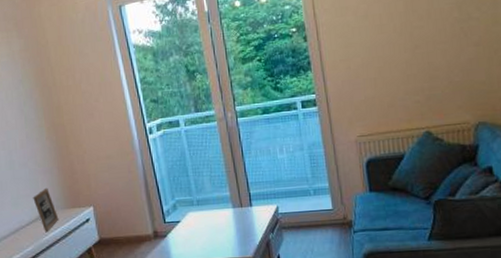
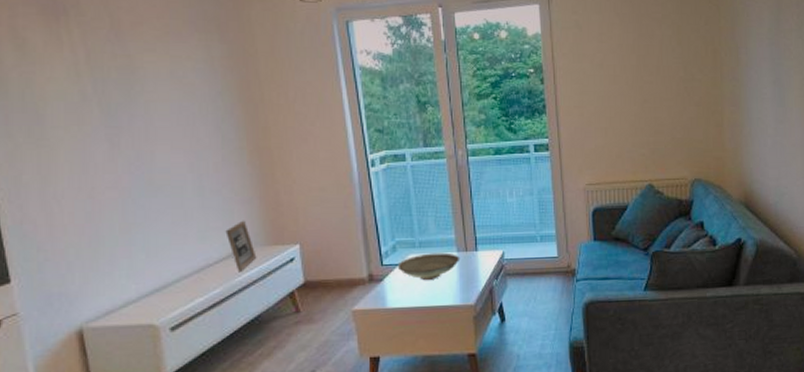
decorative bowl: none [178,209,236,235] -> present [397,252,460,280]

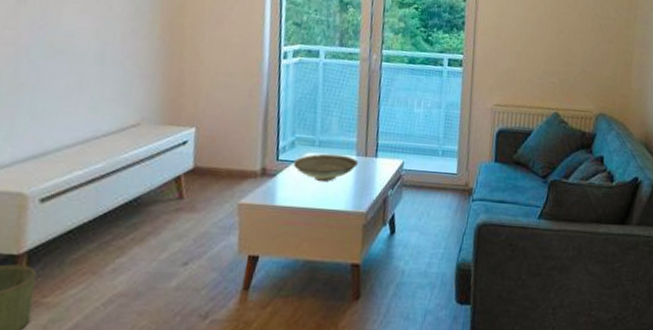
picture frame: present [225,220,257,271] -> none [120,95,149,148]

